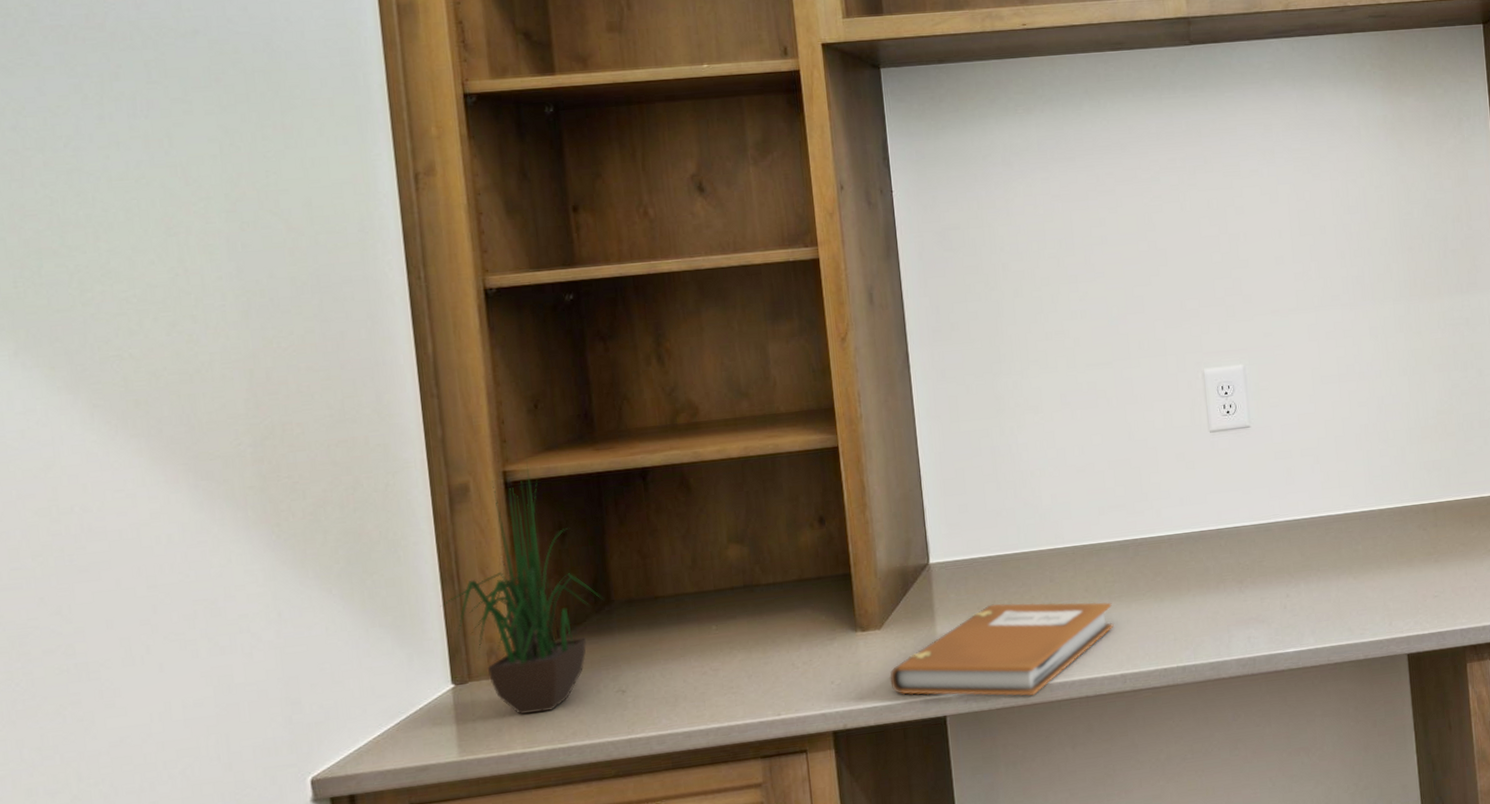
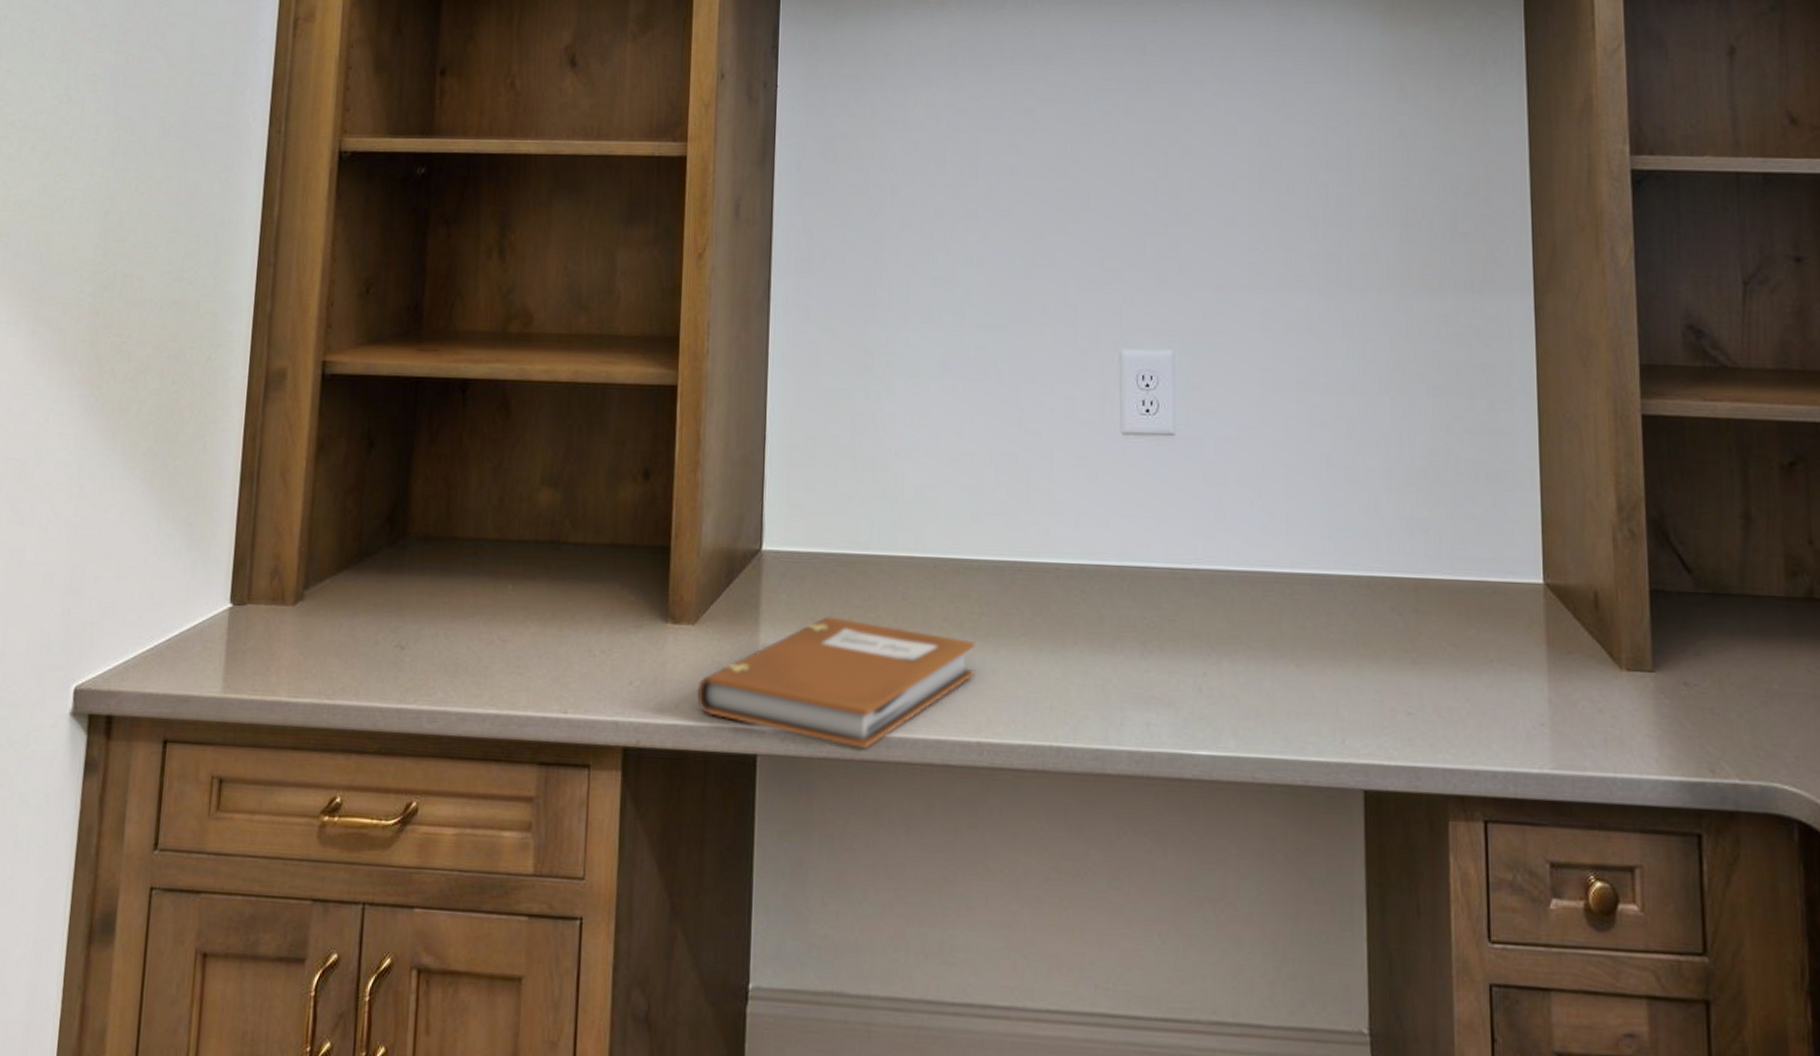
potted plant: present [440,459,606,714] -> none [234,350,401,657]

